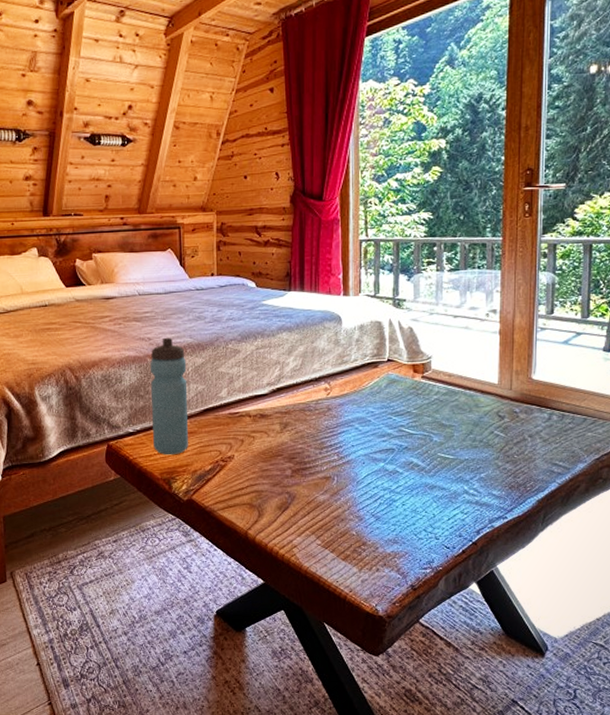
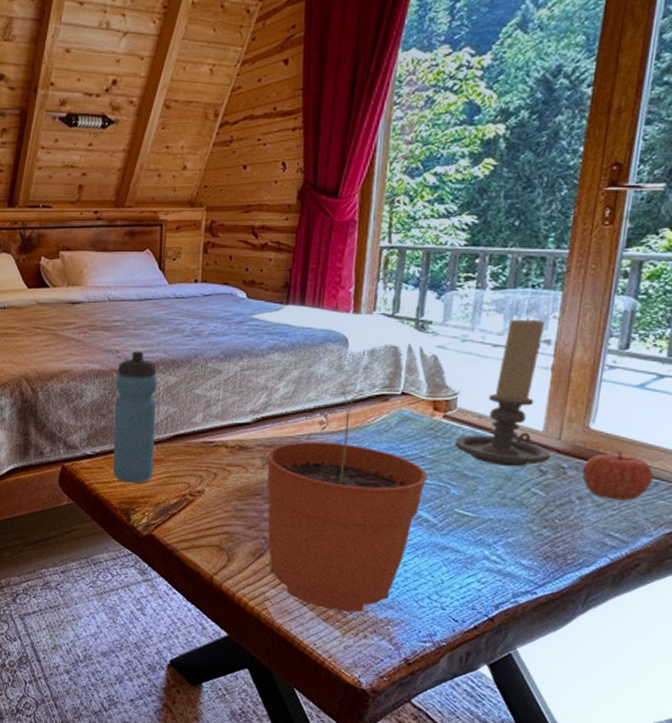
plant pot: none [284,361,415,550] -> present [267,391,428,613]
candle holder: none [432,292,505,415] -> present [454,317,550,467]
apple: none [530,395,582,435] -> present [582,451,654,501]

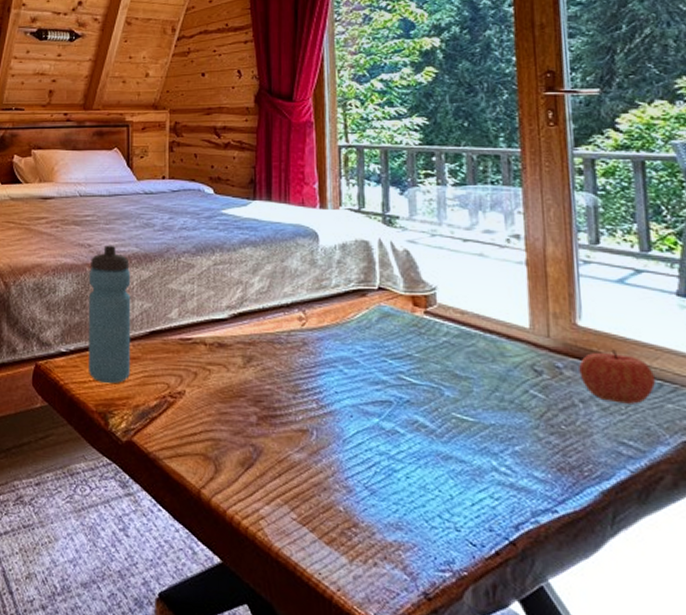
plant pot: present [267,391,428,613] -> none [248,285,419,534]
candle holder: present [454,317,550,467] -> none [440,213,542,367]

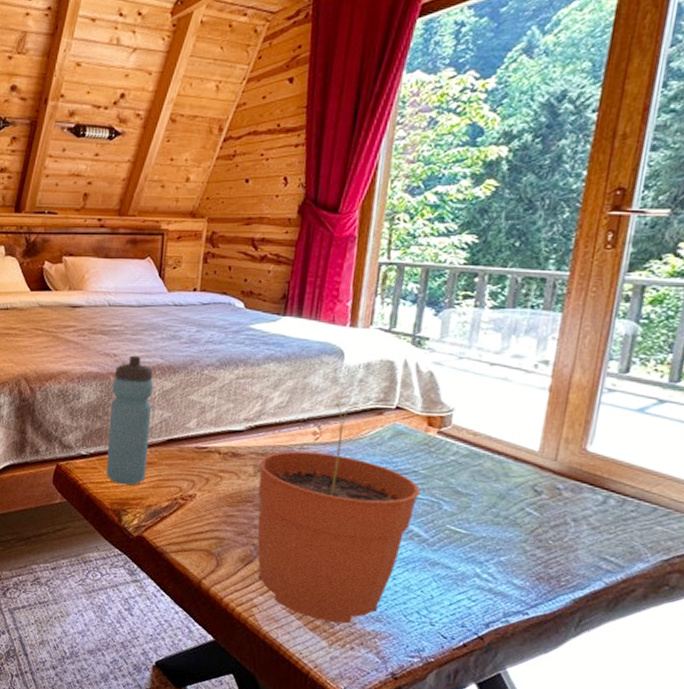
plant pot: none [248,285,419,534] -> present [257,403,421,624]
apple: present [579,349,656,405] -> none [577,474,652,525]

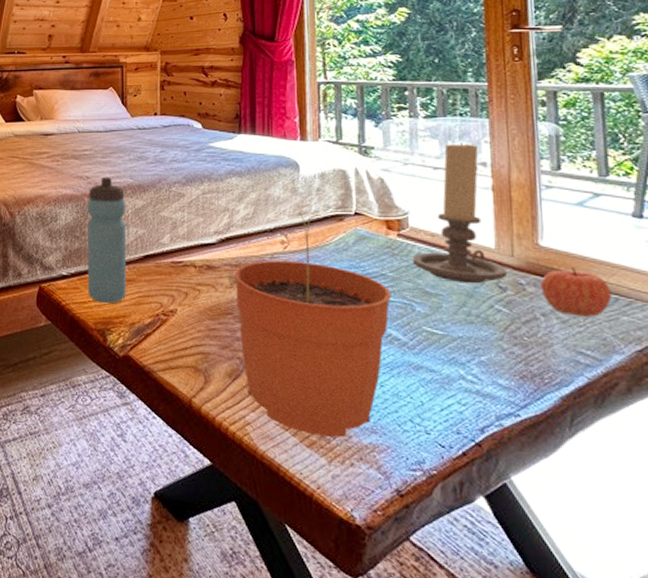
candle holder: none [448,337,546,486] -> present [412,142,507,284]
apple: none [577,474,652,525] -> present [540,267,613,317]

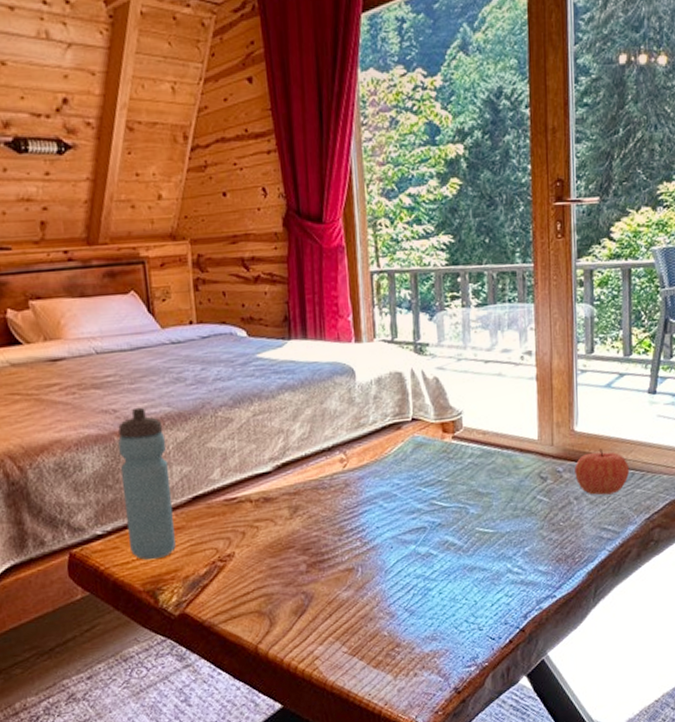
plant pot: present [234,212,392,438] -> none [293,423,448,655]
candle holder: present [412,142,507,284] -> none [466,331,547,479]

